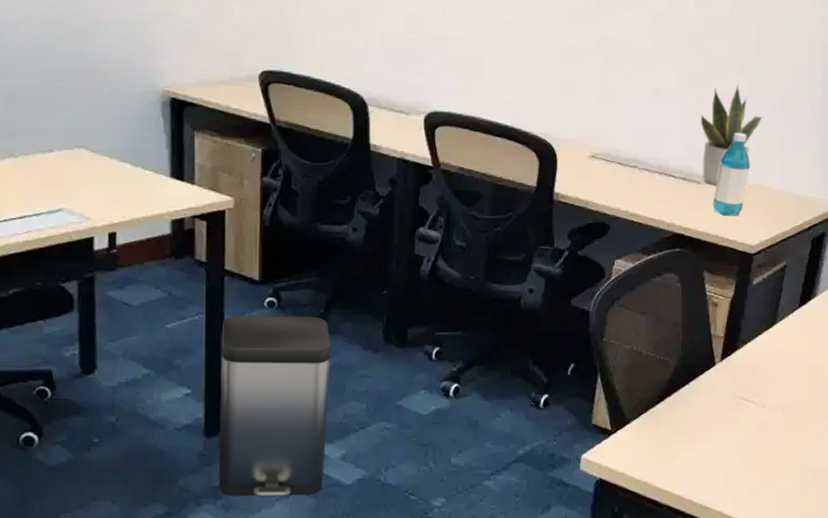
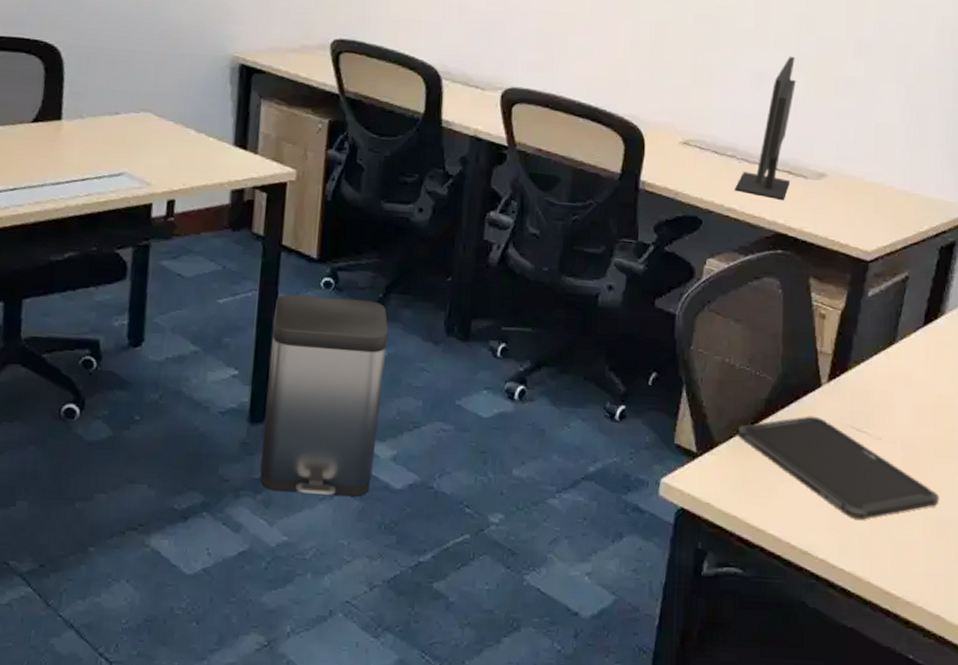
computer monitor: none [638,73,688,204] -> present [735,56,796,200]
tablet: none [645,391,814,475] -> present [737,416,940,520]
potted plant: present [700,83,763,185] -> none [809,69,883,181]
water bottle: present [712,132,750,216] -> none [821,123,867,217]

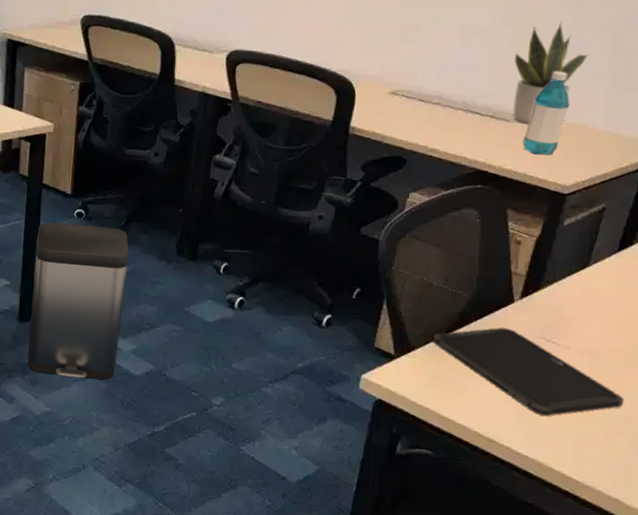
computer monitor: present [735,56,796,200] -> none [438,12,502,141]
potted plant: none [809,69,883,181] -> present [513,21,589,124]
water bottle: none [821,123,867,217] -> present [522,71,570,156]

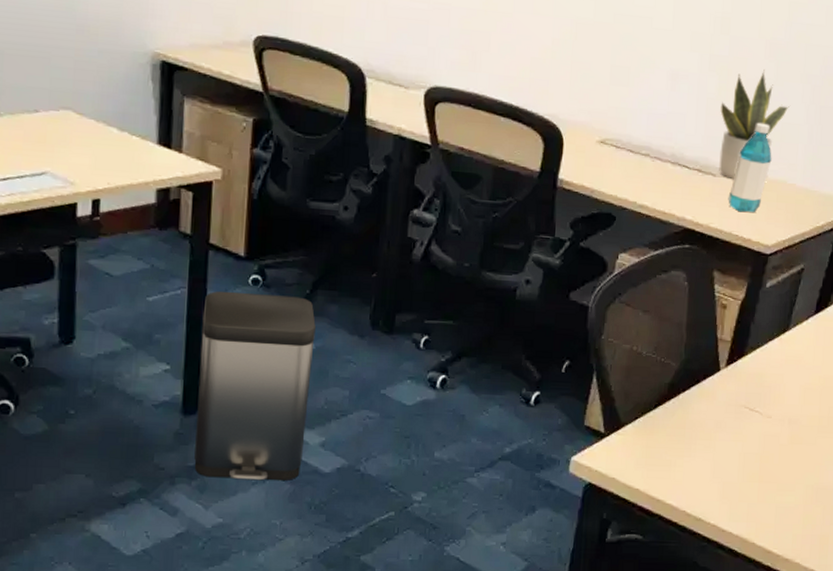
tablet: present [432,327,624,416] -> none [642,398,820,489]

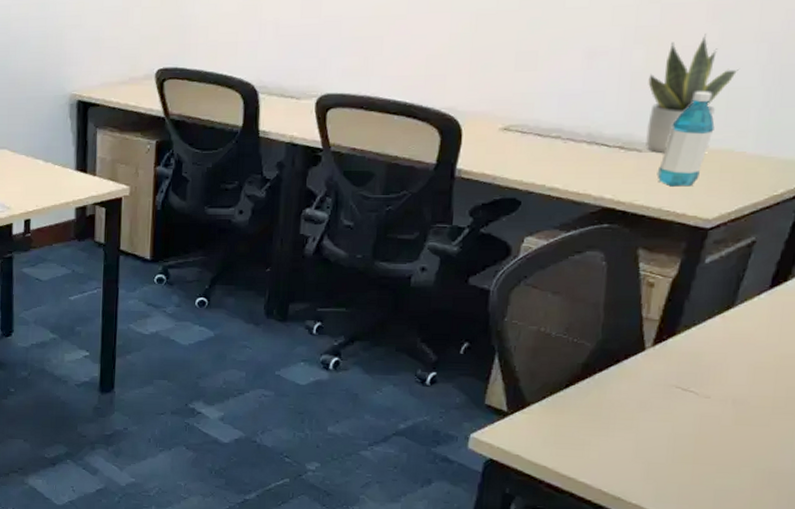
pedal bin: present [194,291,316,481] -> none [110,289,214,449]

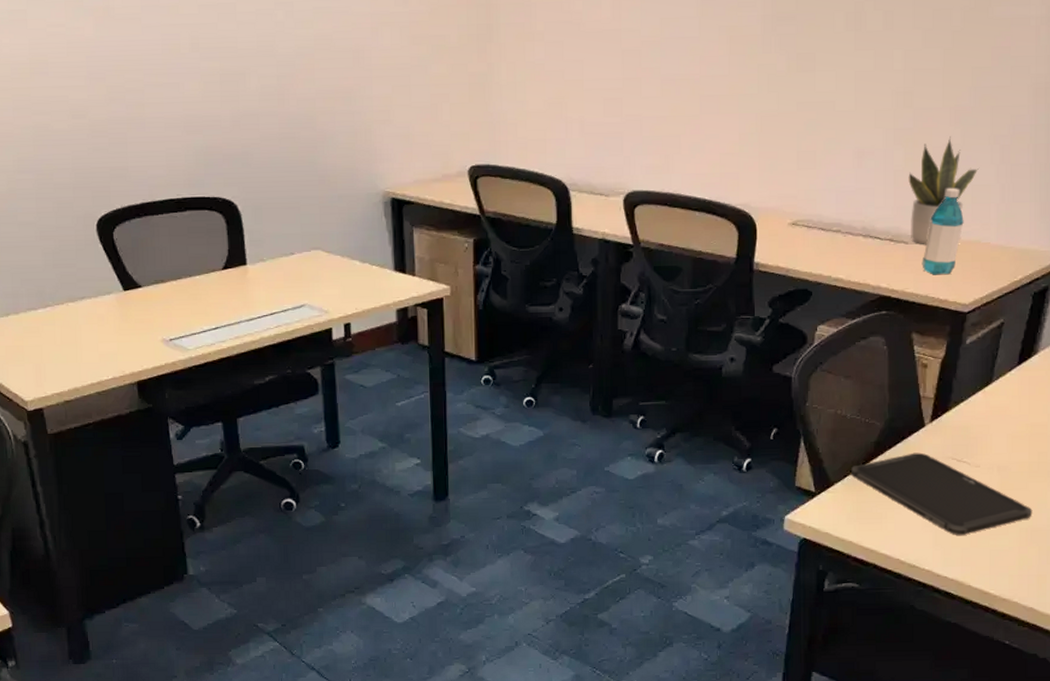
tablet: none [550,377,774,470] -> present [850,452,1033,535]

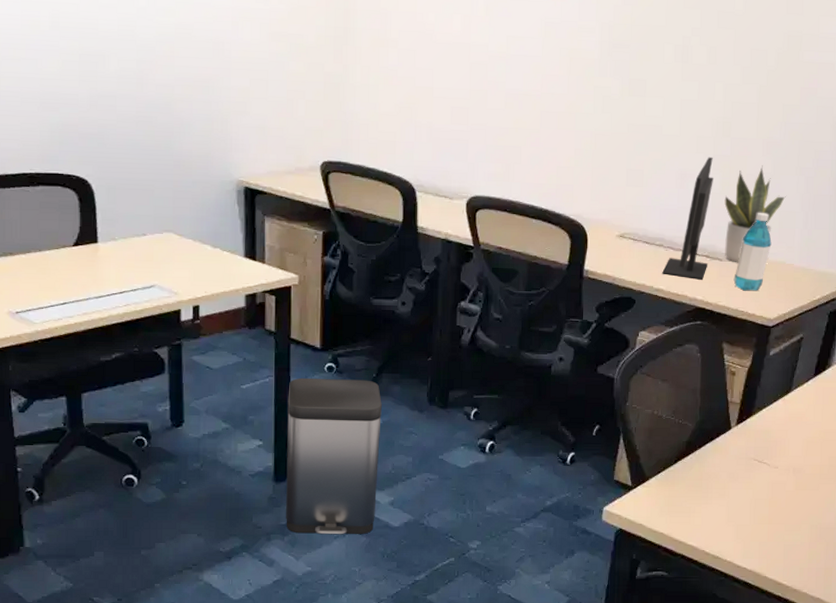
pedal bin: none [444,391,543,554] -> present [286,377,382,535]
computer monitor: none [841,131,895,266] -> present [662,156,713,280]
tablet: present [850,452,1033,535] -> none [664,453,822,530]

